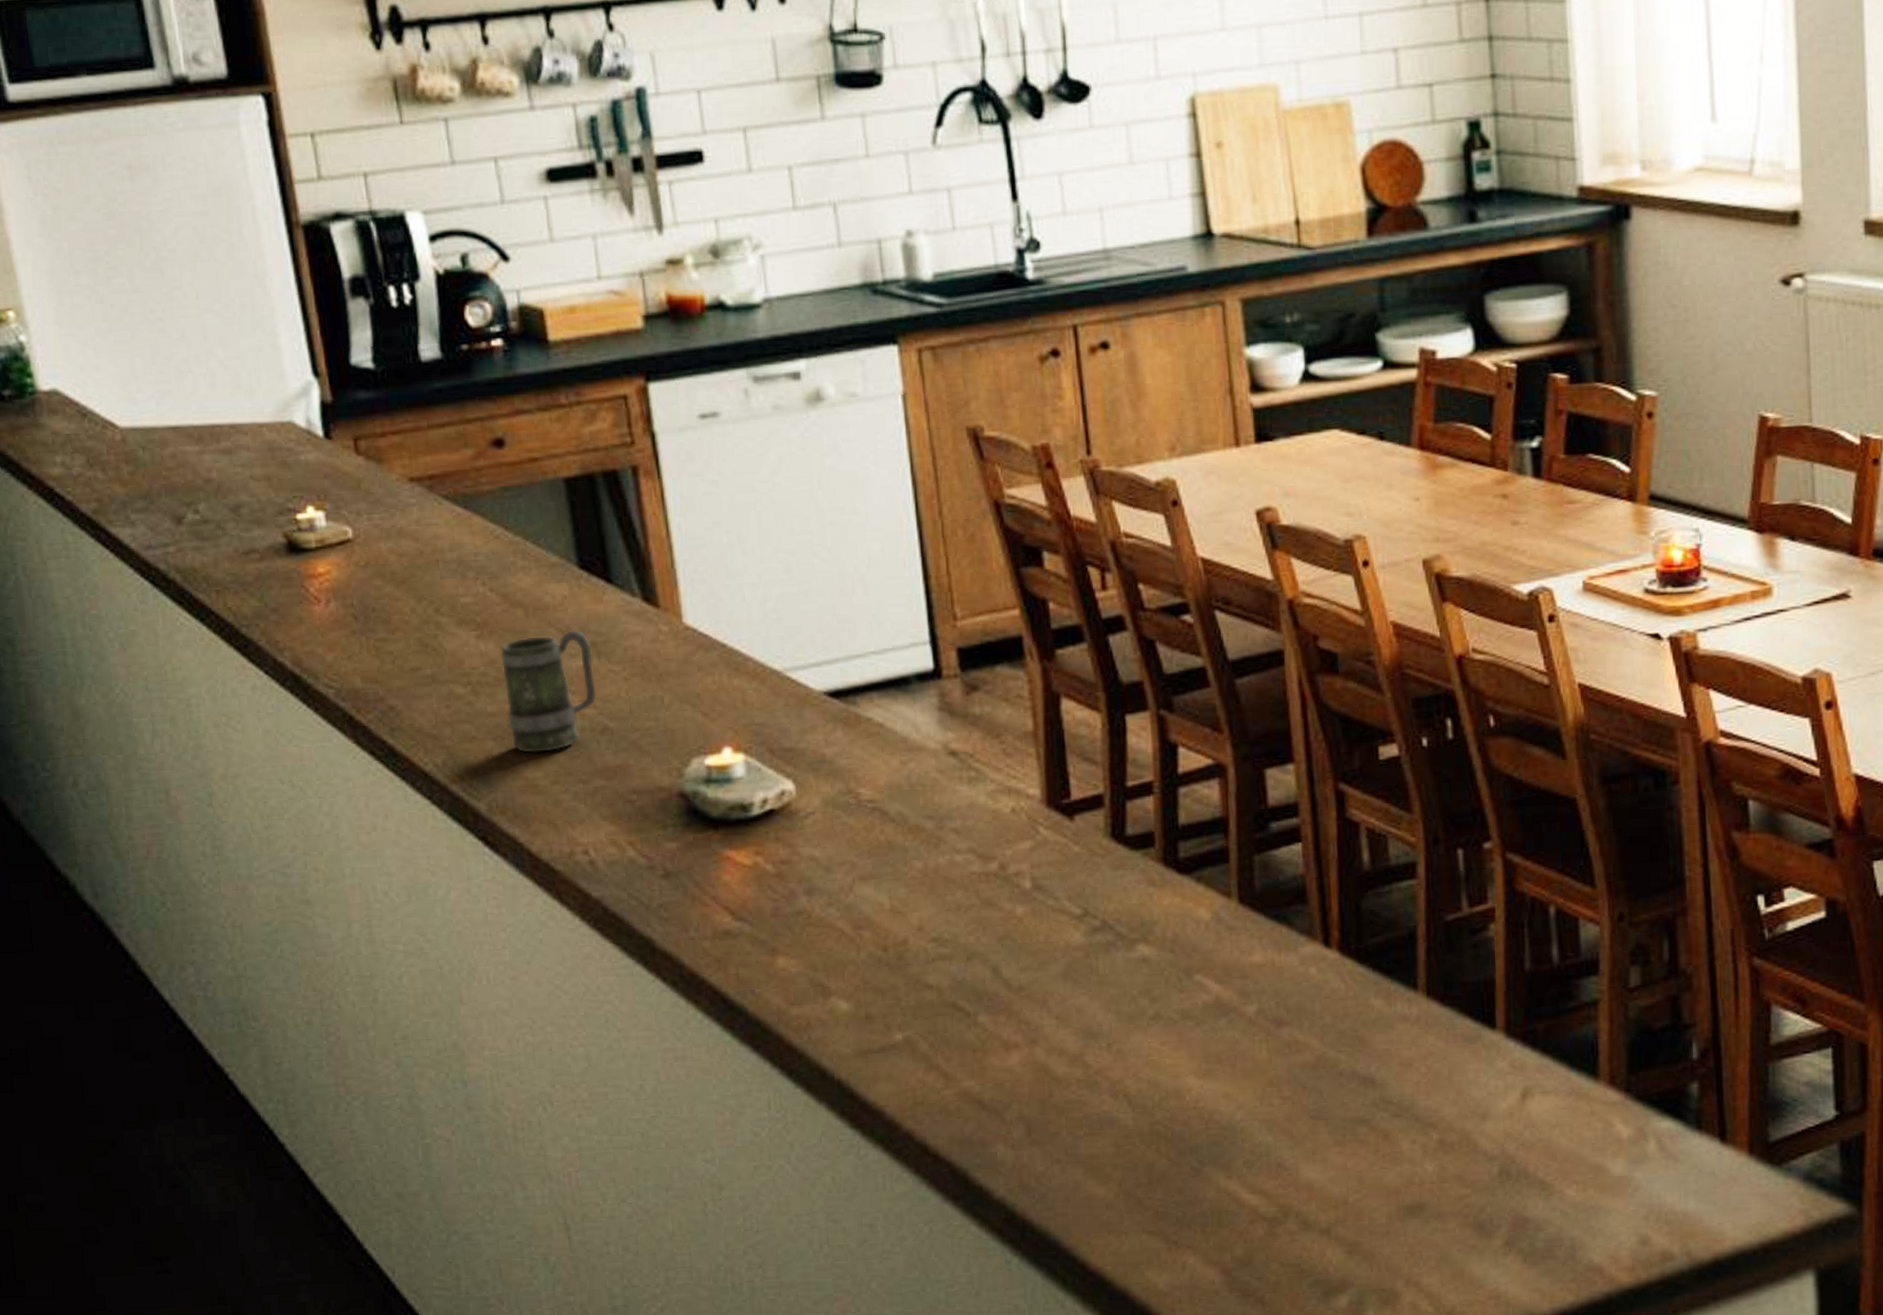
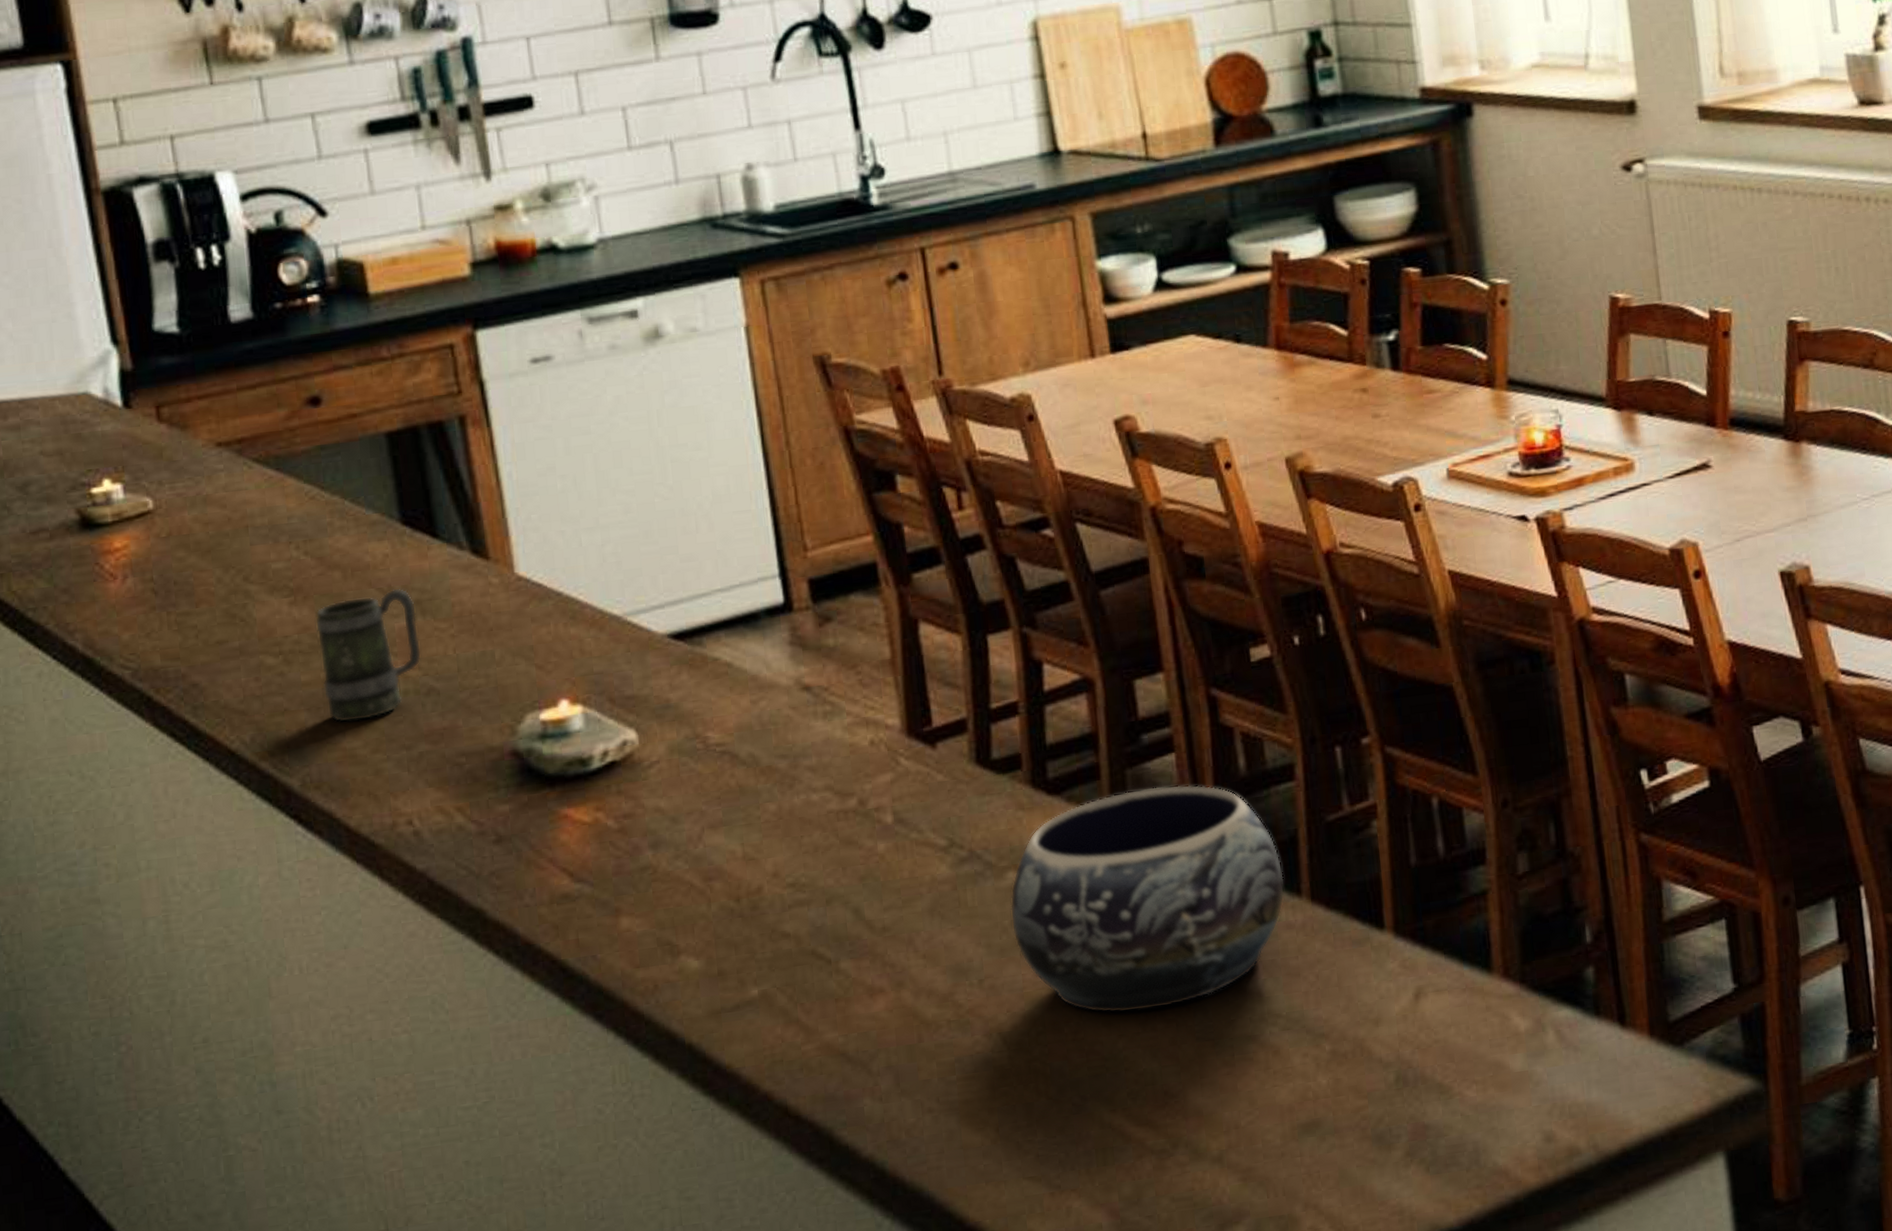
decorative bowl: none [1139,873,1402,1087] -> present [1010,784,1285,1014]

